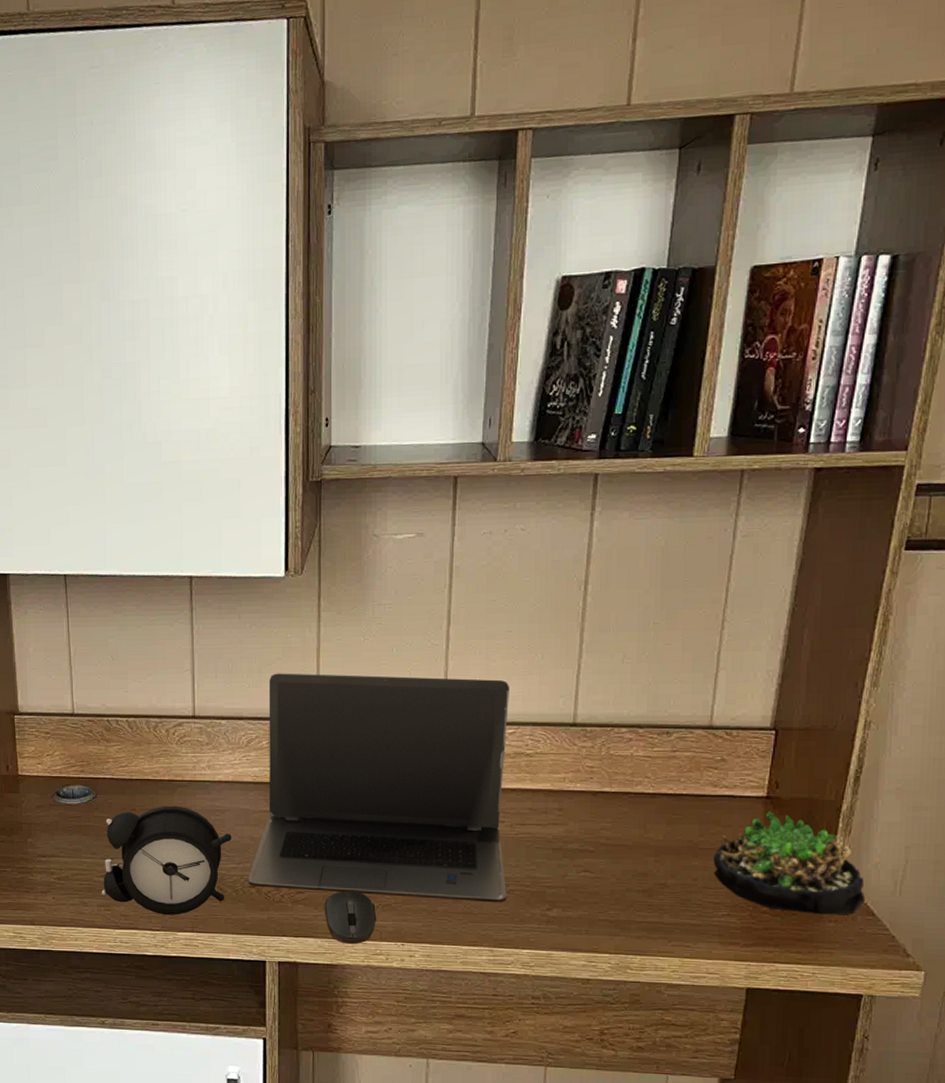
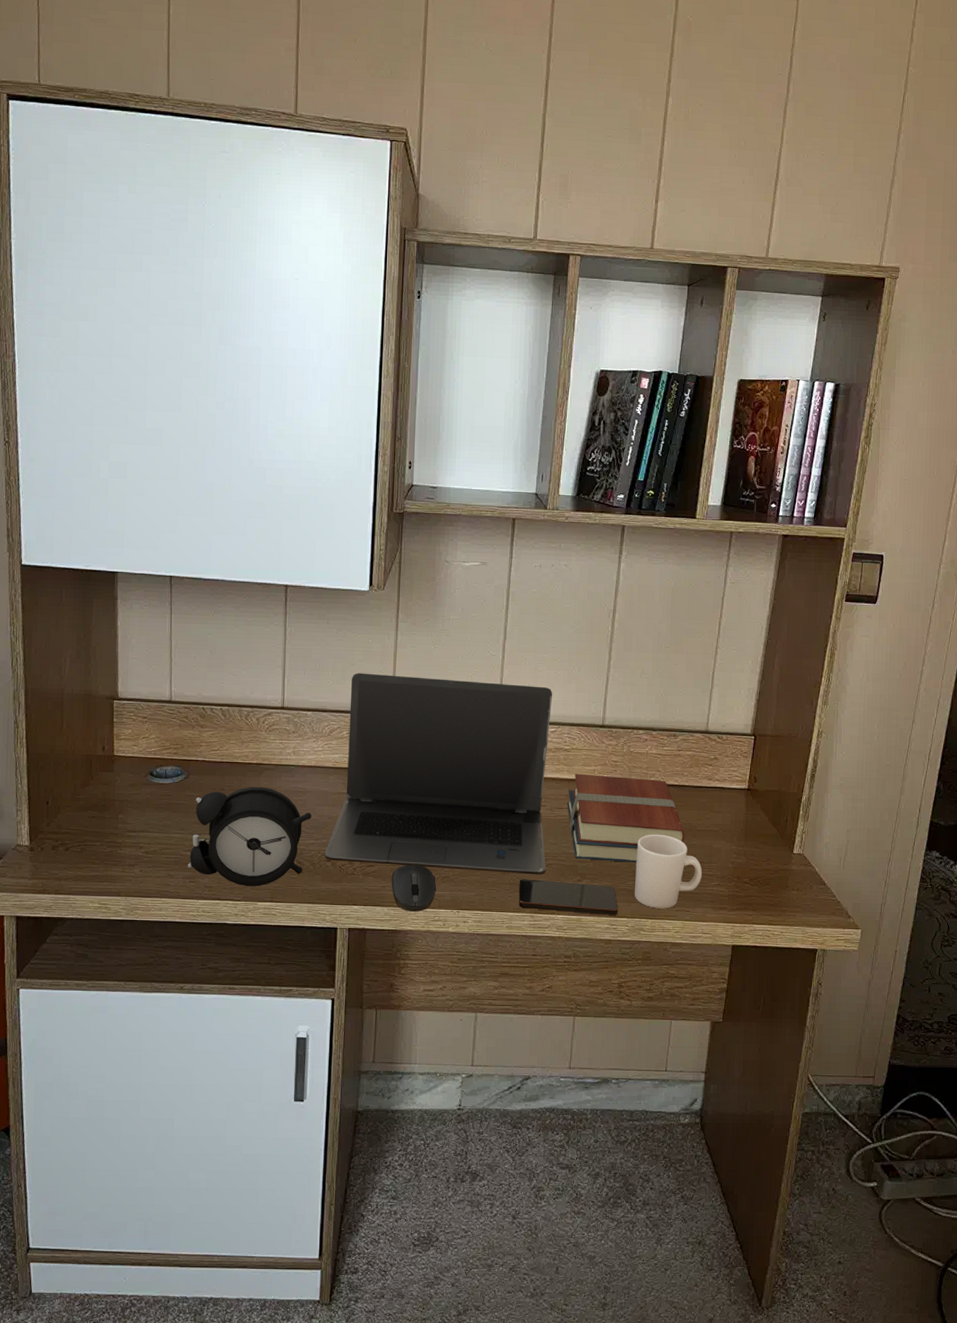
phone: none [474,907,598,950] -> present [518,879,619,915]
books: none [531,782,685,888] -> present [567,773,686,863]
mug: none [619,853,707,944] -> present [635,834,703,909]
succulent plant: present [713,811,866,915] -> none [708,801,819,885]

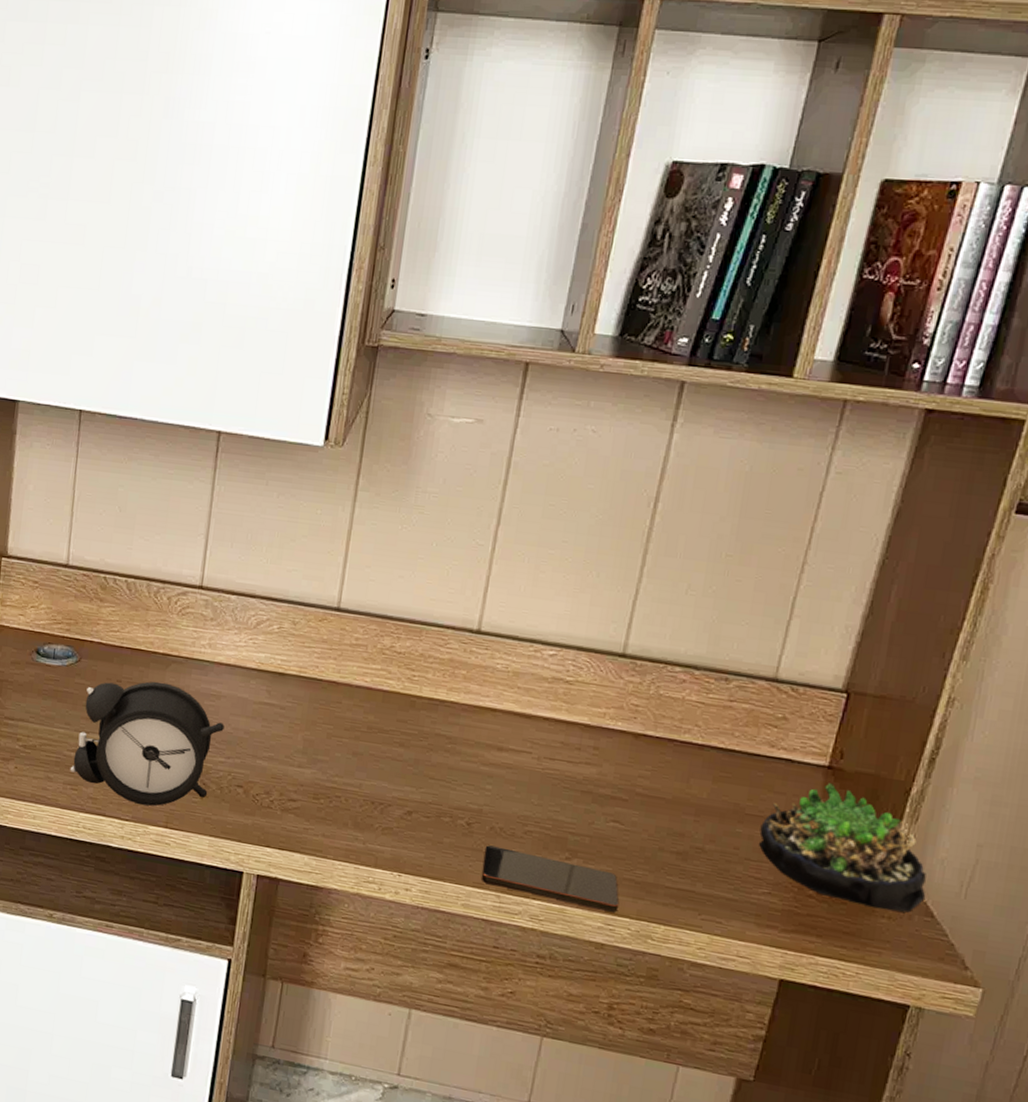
laptop computer: present [324,673,552,875] -> none [235,551,557,844]
computer mouse: present [391,864,437,911] -> none [316,805,375,868]
books: present [567,773,686,863] -> none [561,714,727,847]
mug: present [635,834,703,909] -> none [644,810,747,915]
succulent plant: none [708,801,819,885] -> present [759,783,926,913]

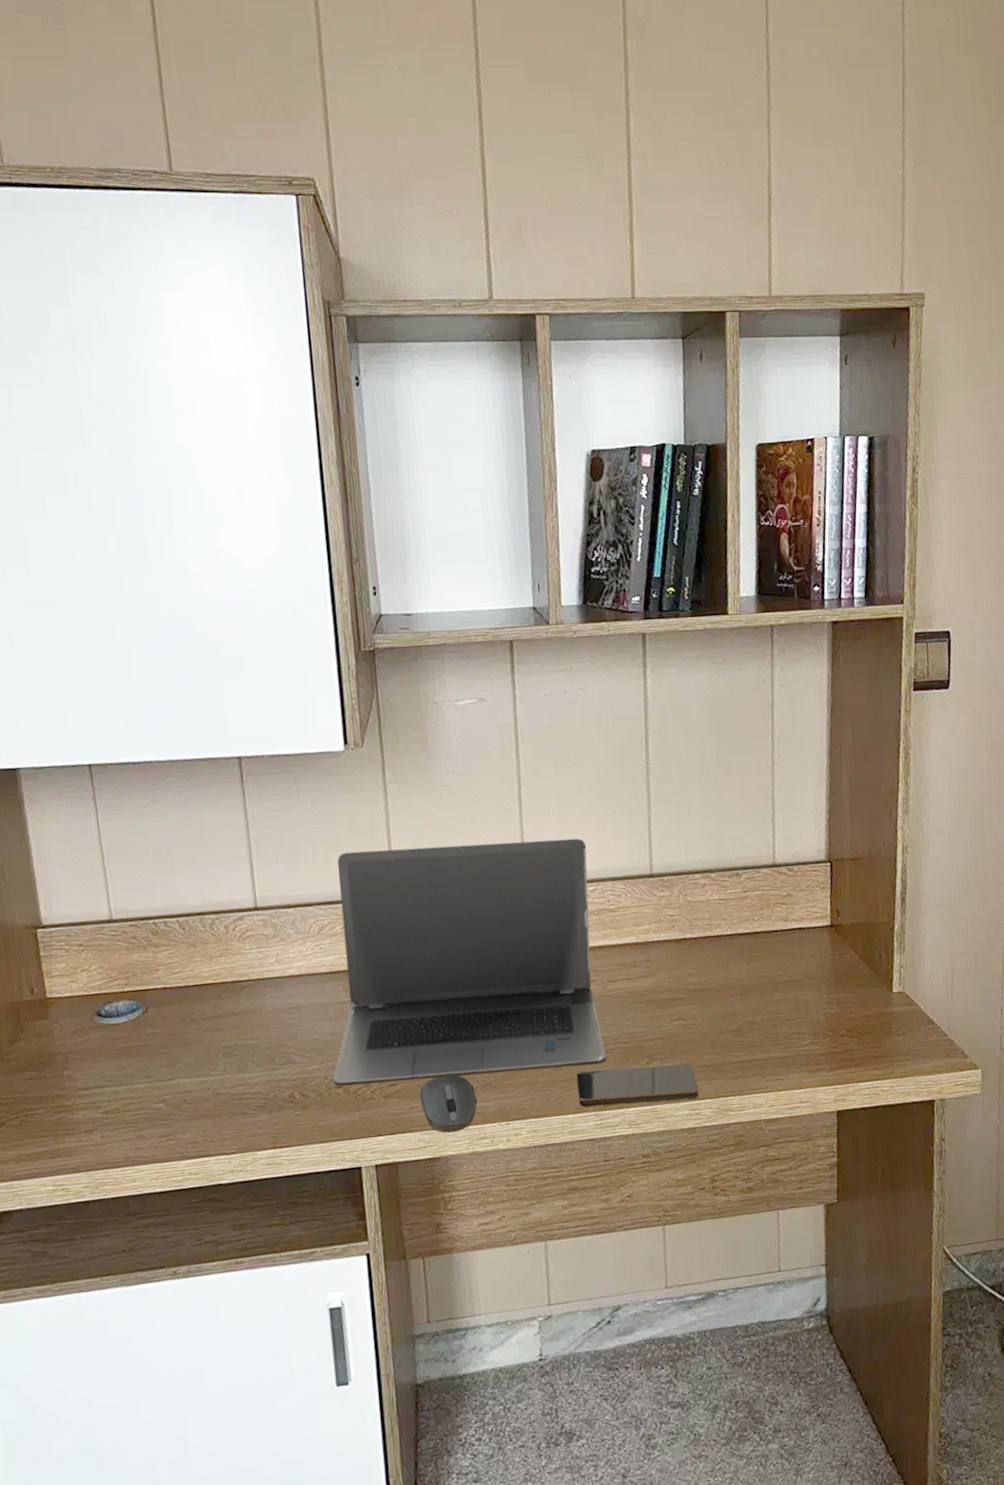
alarm clock: present [69,681,225,806] -> none [161,1009,311,1135]
laptop computer: none [235,551,557,844] -> present [332,838,607,1087]
computer mouse: none [316,805,375,868] -> present [420,1074,478,1133]
succulent plant: present [759,783,926,913] -> none [792,938,925,1032]

